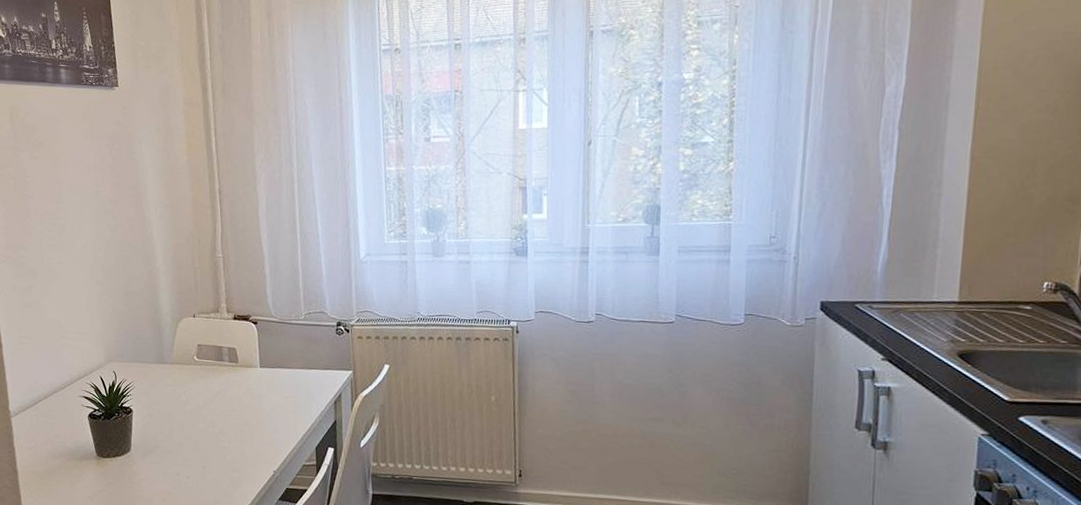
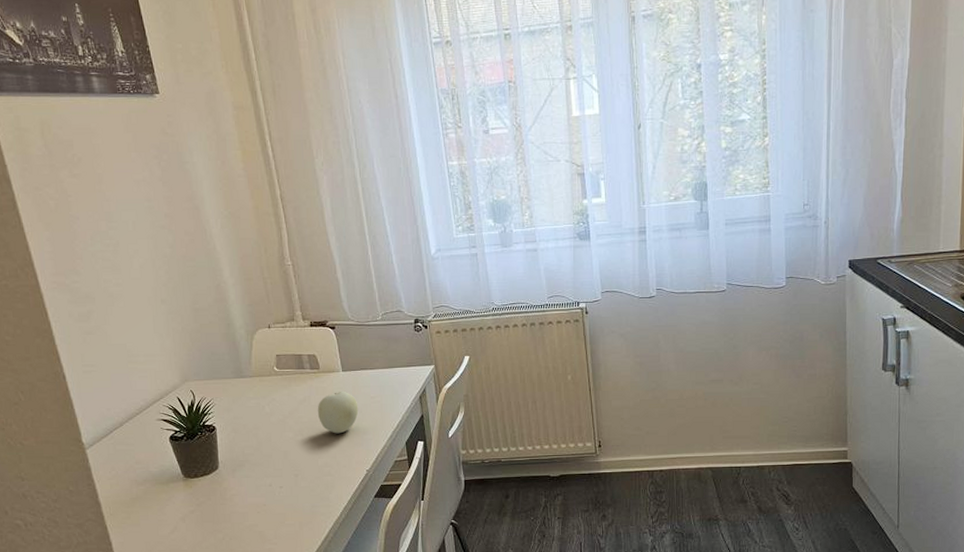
fruit: none [231,387,272,431] -> present [317,391,359,434]

